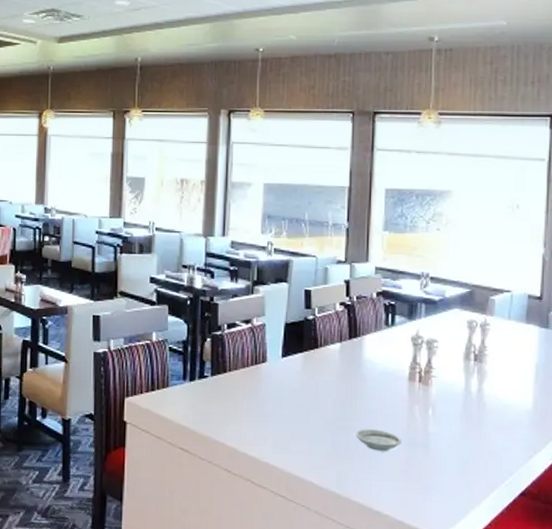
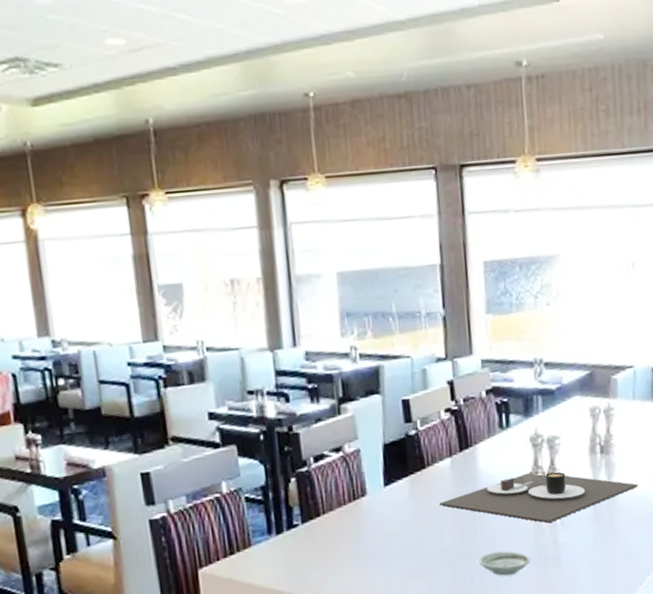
place setting: none [327,367,507,412] -> present [439,471,638,523]

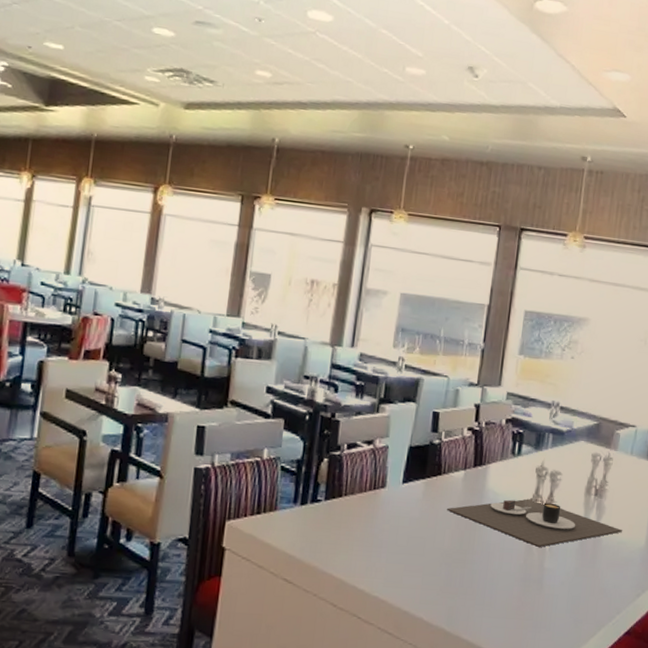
saucer: present [478,551,531,576] -> none [471,563,517,587]

